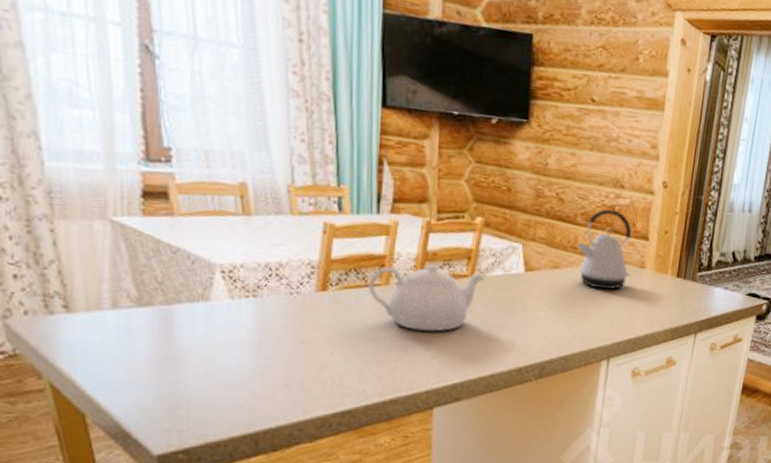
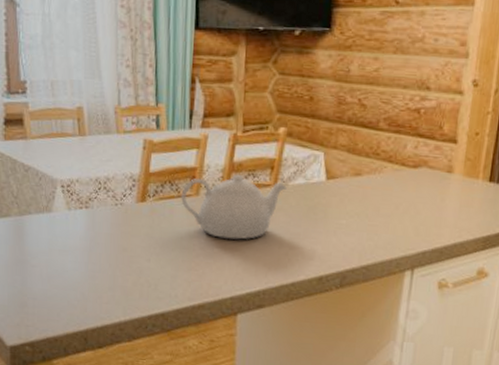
kettle: present [577,209,631,290] -> none [380,112,438,197]

